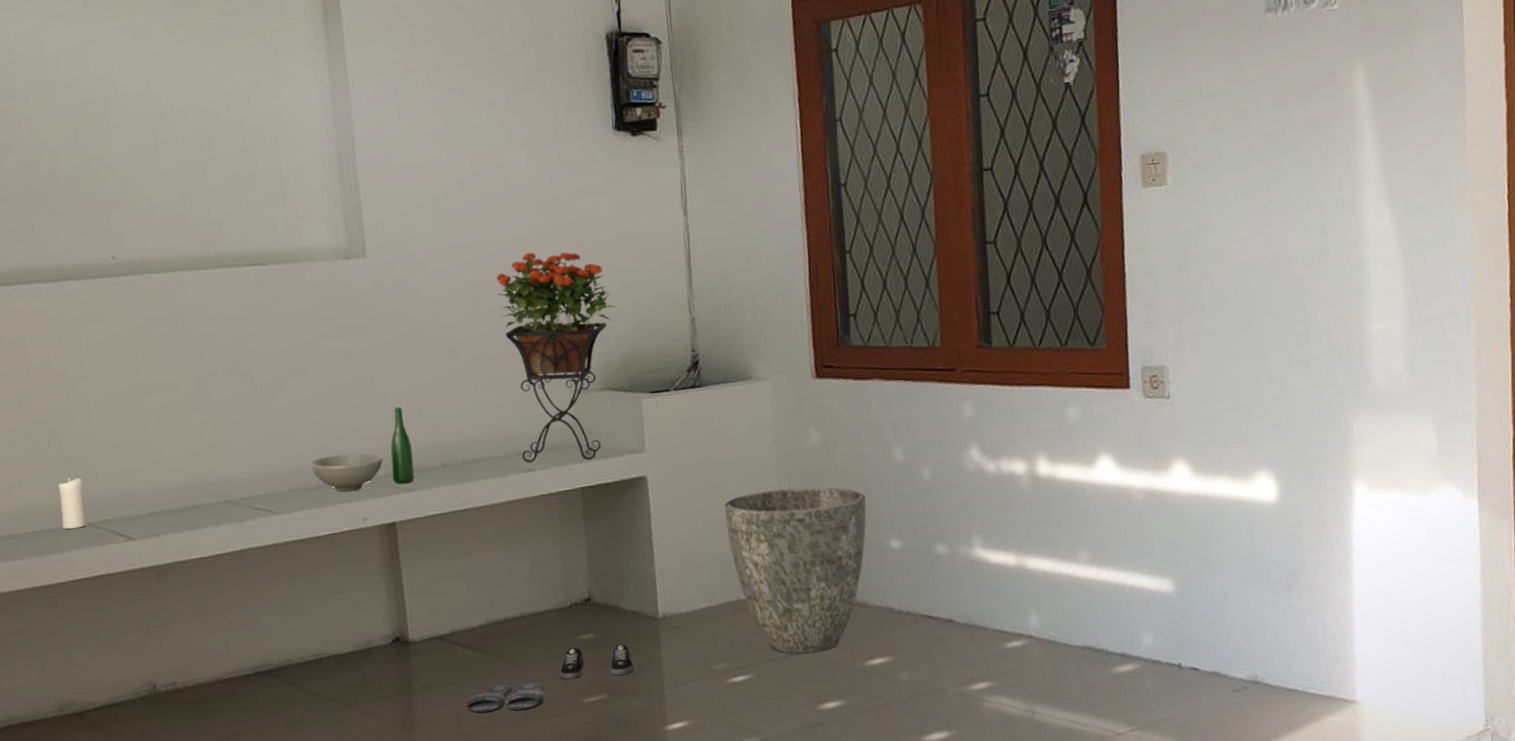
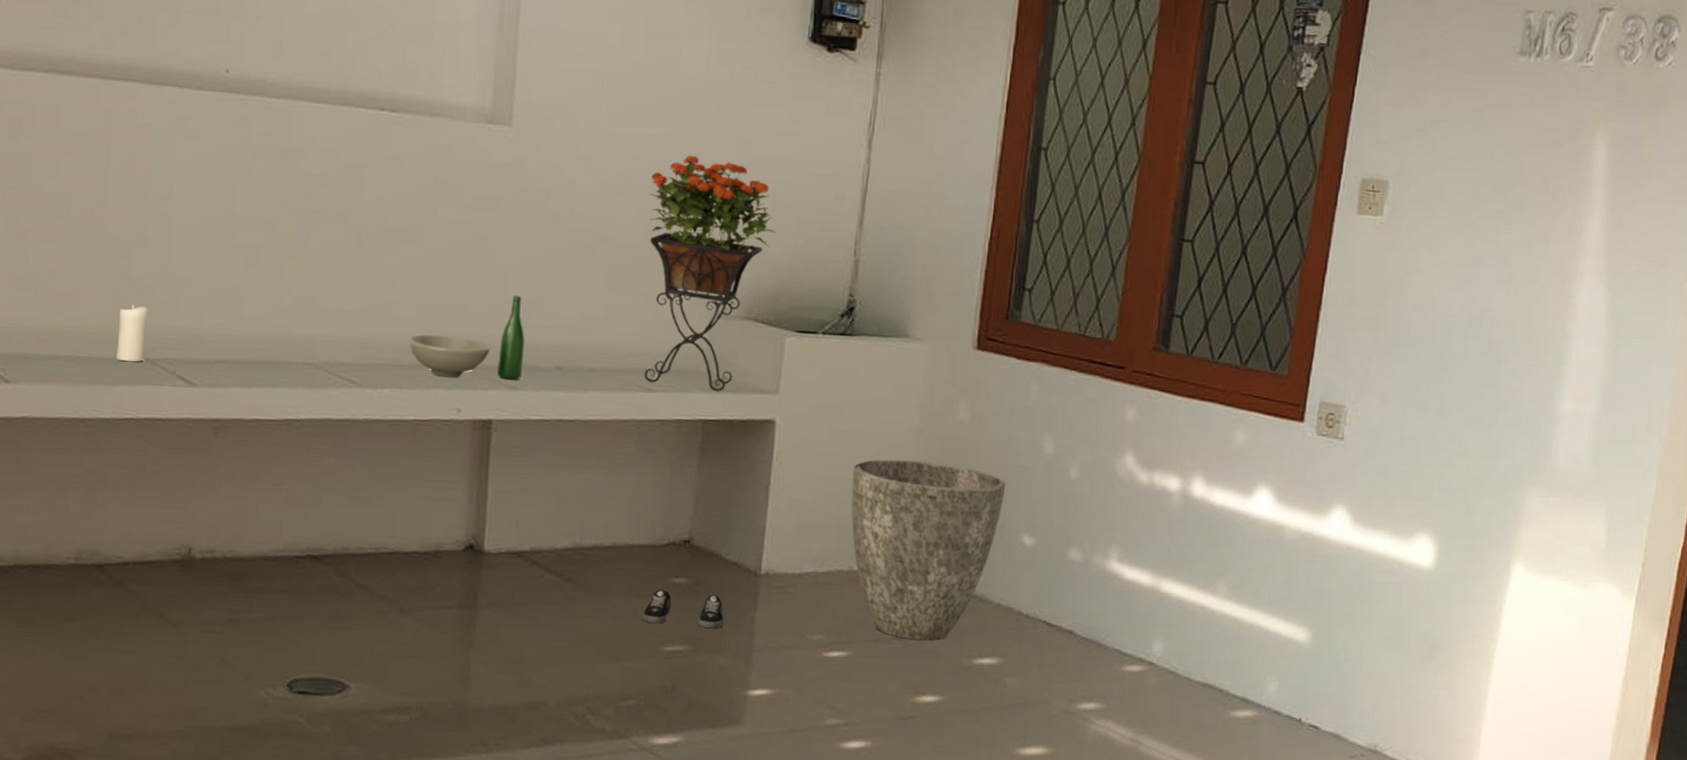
slippers: present [466,682,548,714] -> none [534,615,626,648]

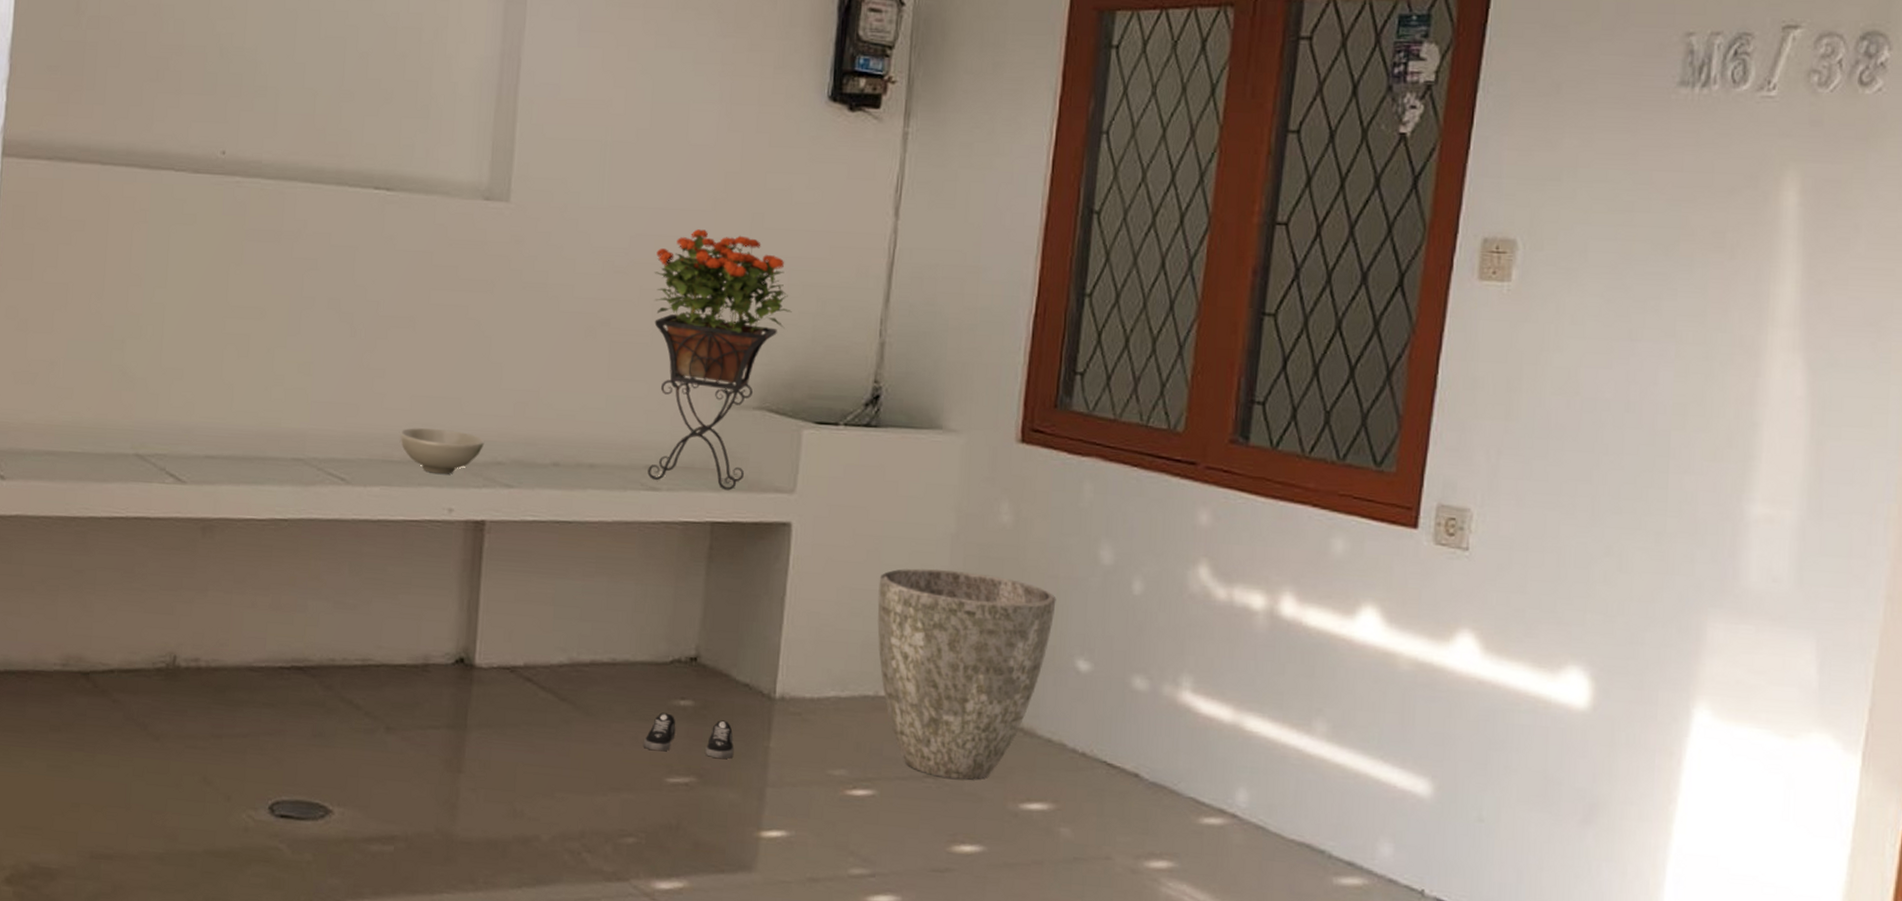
candle: present [114,304,148,362] -> none [106,397,140,458]
beer bottle: present [497,296,525,380] -> none [491,385,521,477]

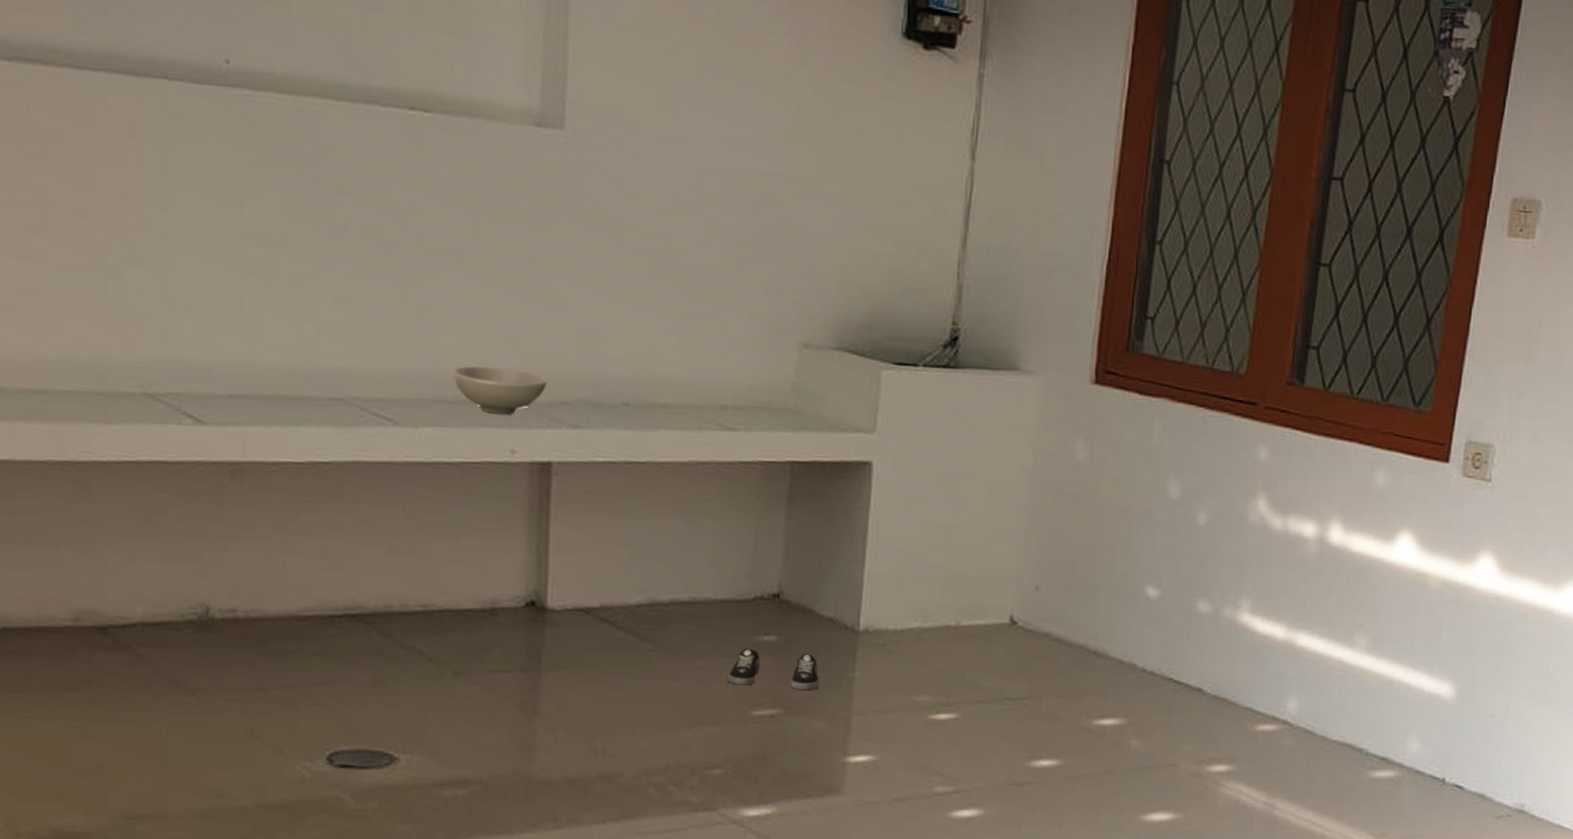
potted flower: present [647,229,792,491] -> none [724,165,869,431]
planter pot: present [877,568,1056,780] -> none [958,504,1128,700]

